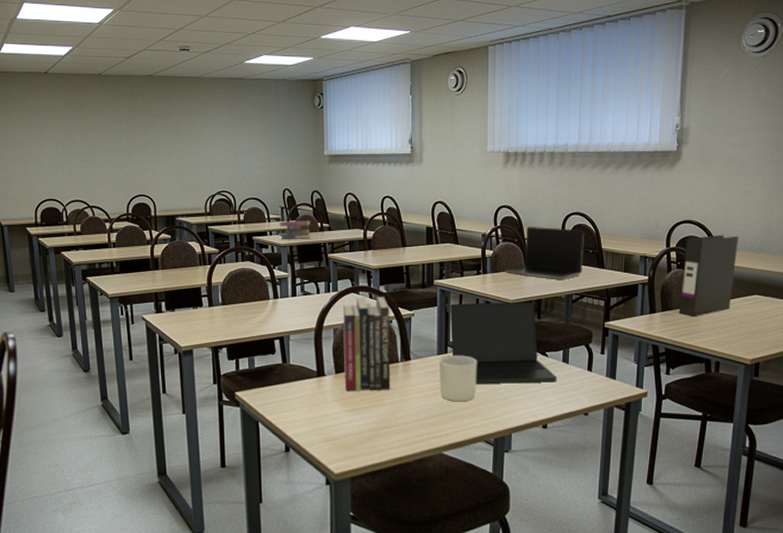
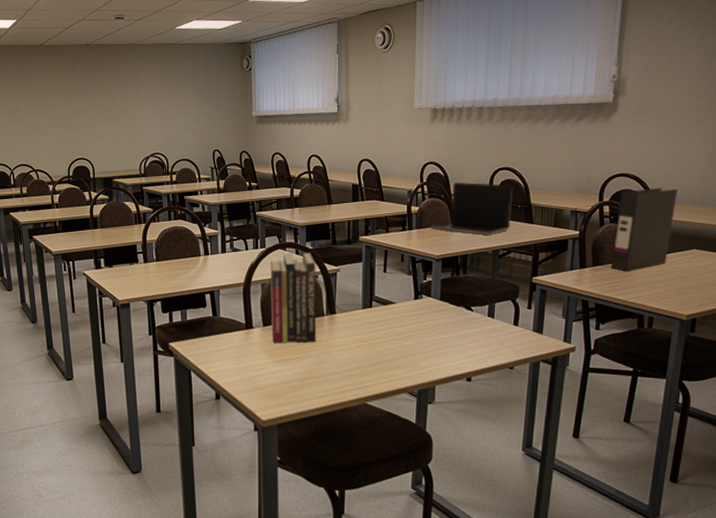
books: present [278,220,311,240] -> none [208,180,240,199]
mug: present [439,356,478,402] -> none [364,310,402,355]
laptop: present [449,301,557,385] -> none [374,257,482,338]

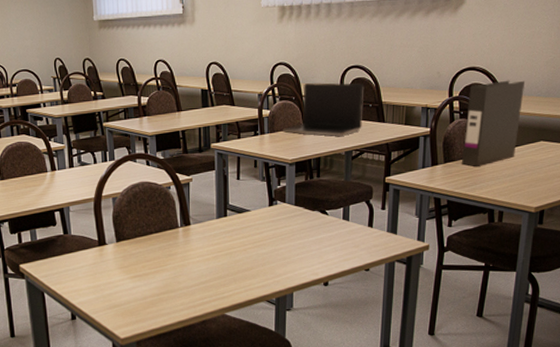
books: present [270,252,317,343] -> none [120,162,172,258]

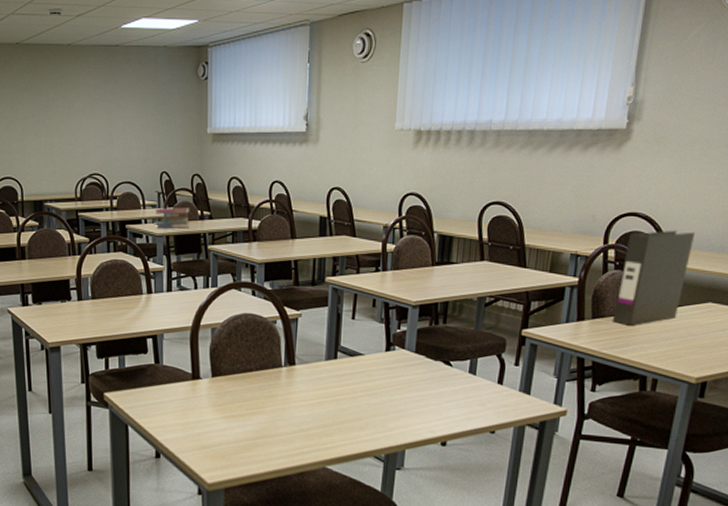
books: none [52,89,85,111] -> present [154,207,190,229]
laptop computer: present [282,83,364,136] -> none [407,218,506,279]

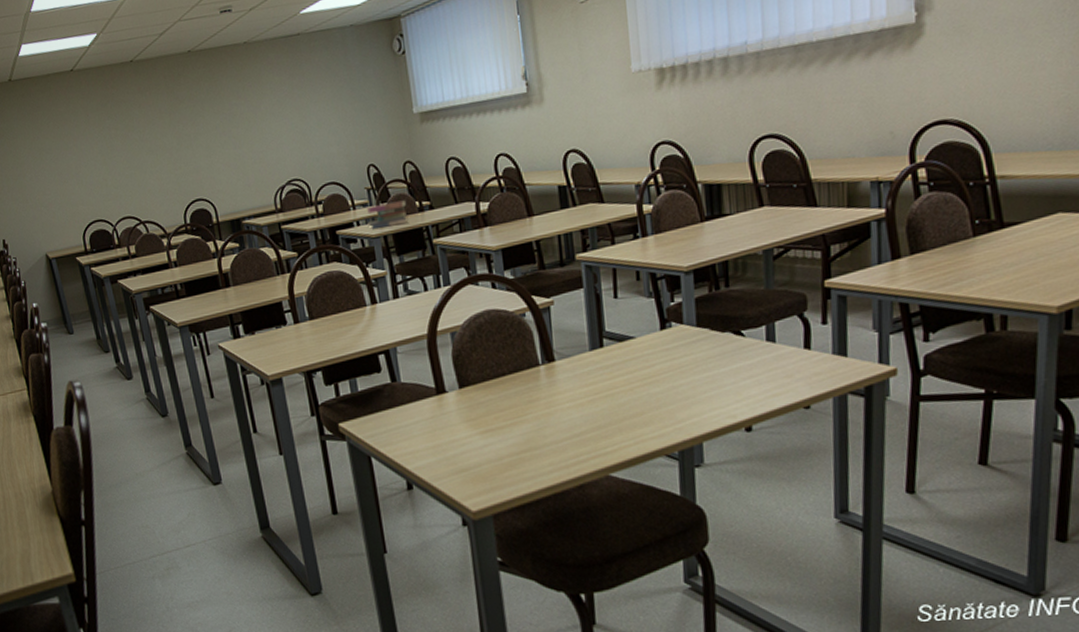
binder: present [612,230,696,325] -> none [936,130,1027,256]

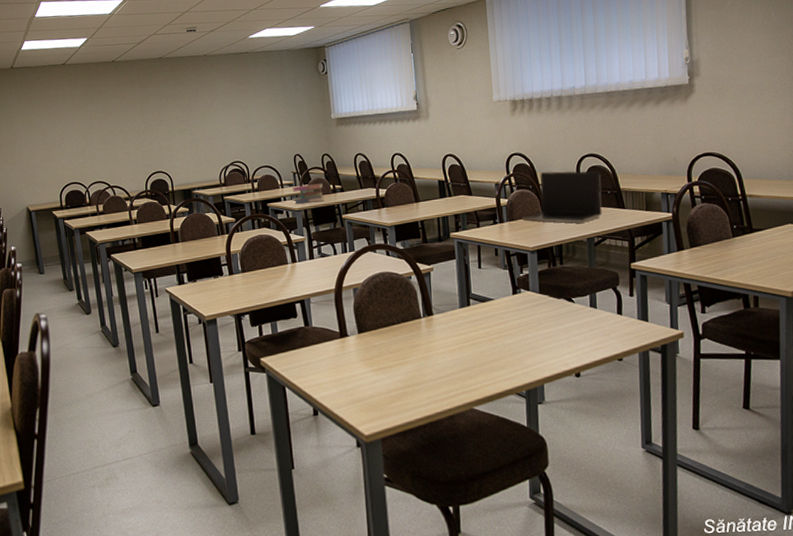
laptop computer: none [671,157,785,233] -> present [521,171,602,224]

